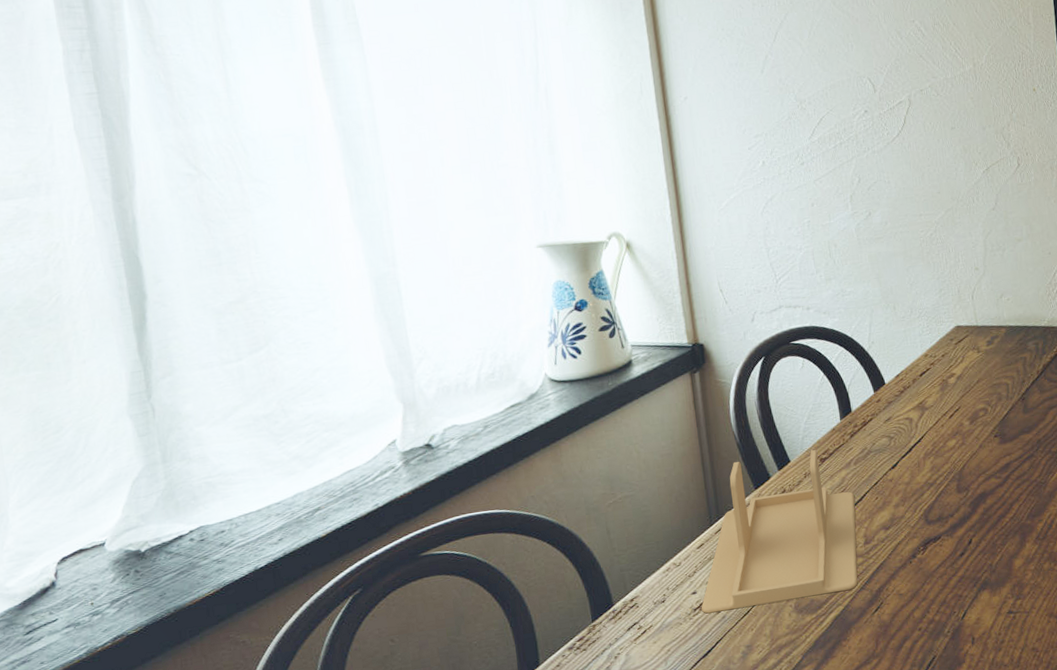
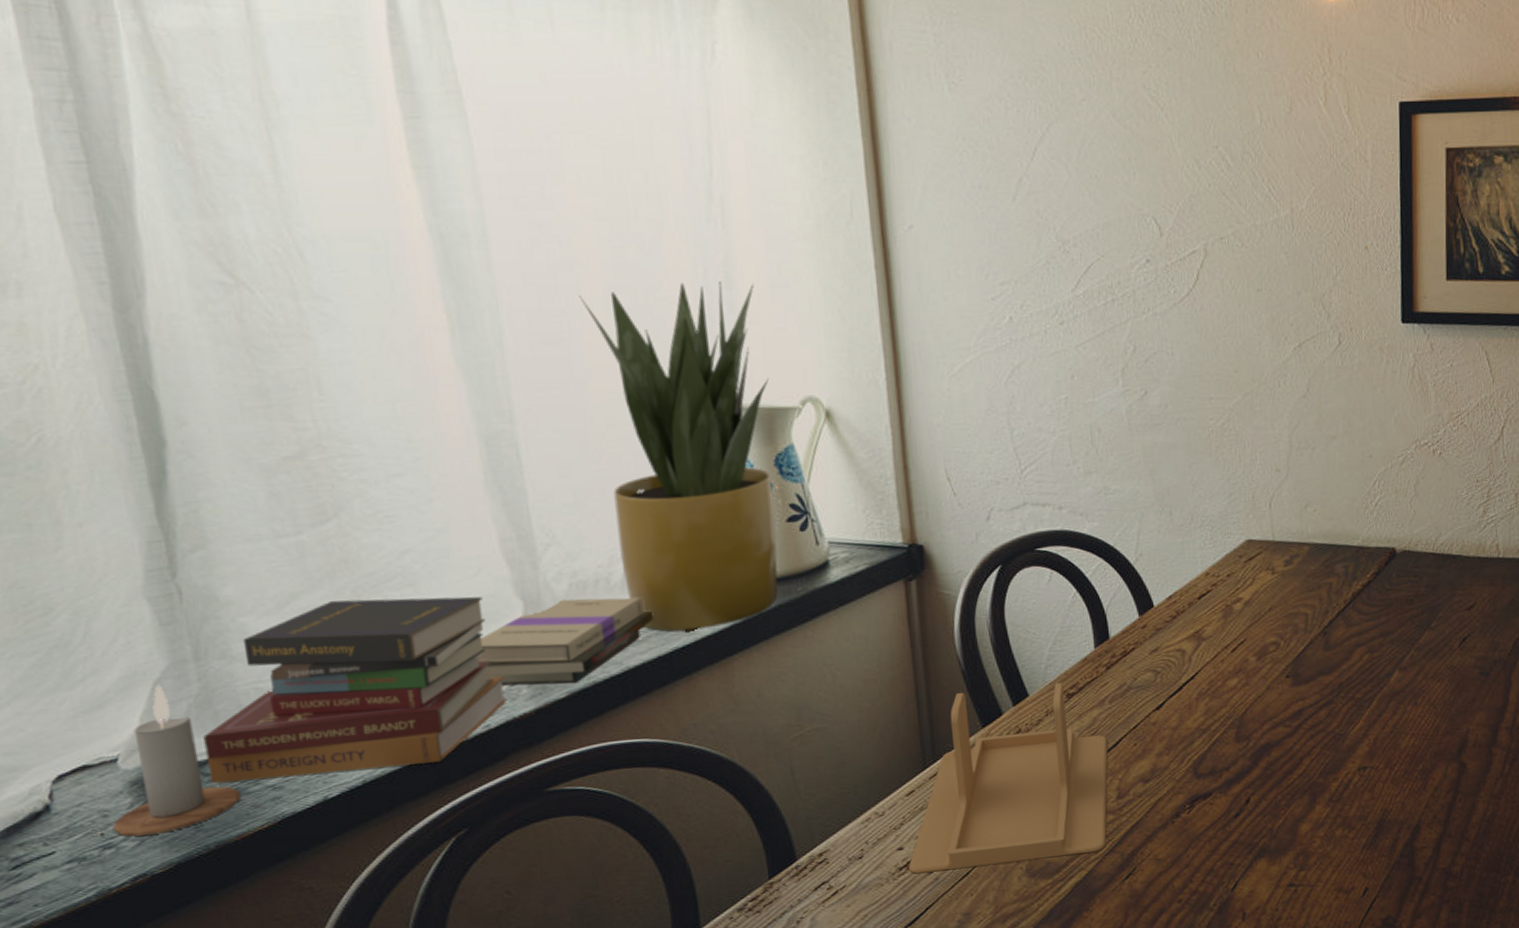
candle: none [99,482,193,605] -> present [112,684,240,837]
books: none [167,402,392,560] -> present [203,596,508,784]
books: none [368,397,501,472] -> present [476,597,654,686]
planter: none [443,148,594,423] -> present [579,281,778,631]

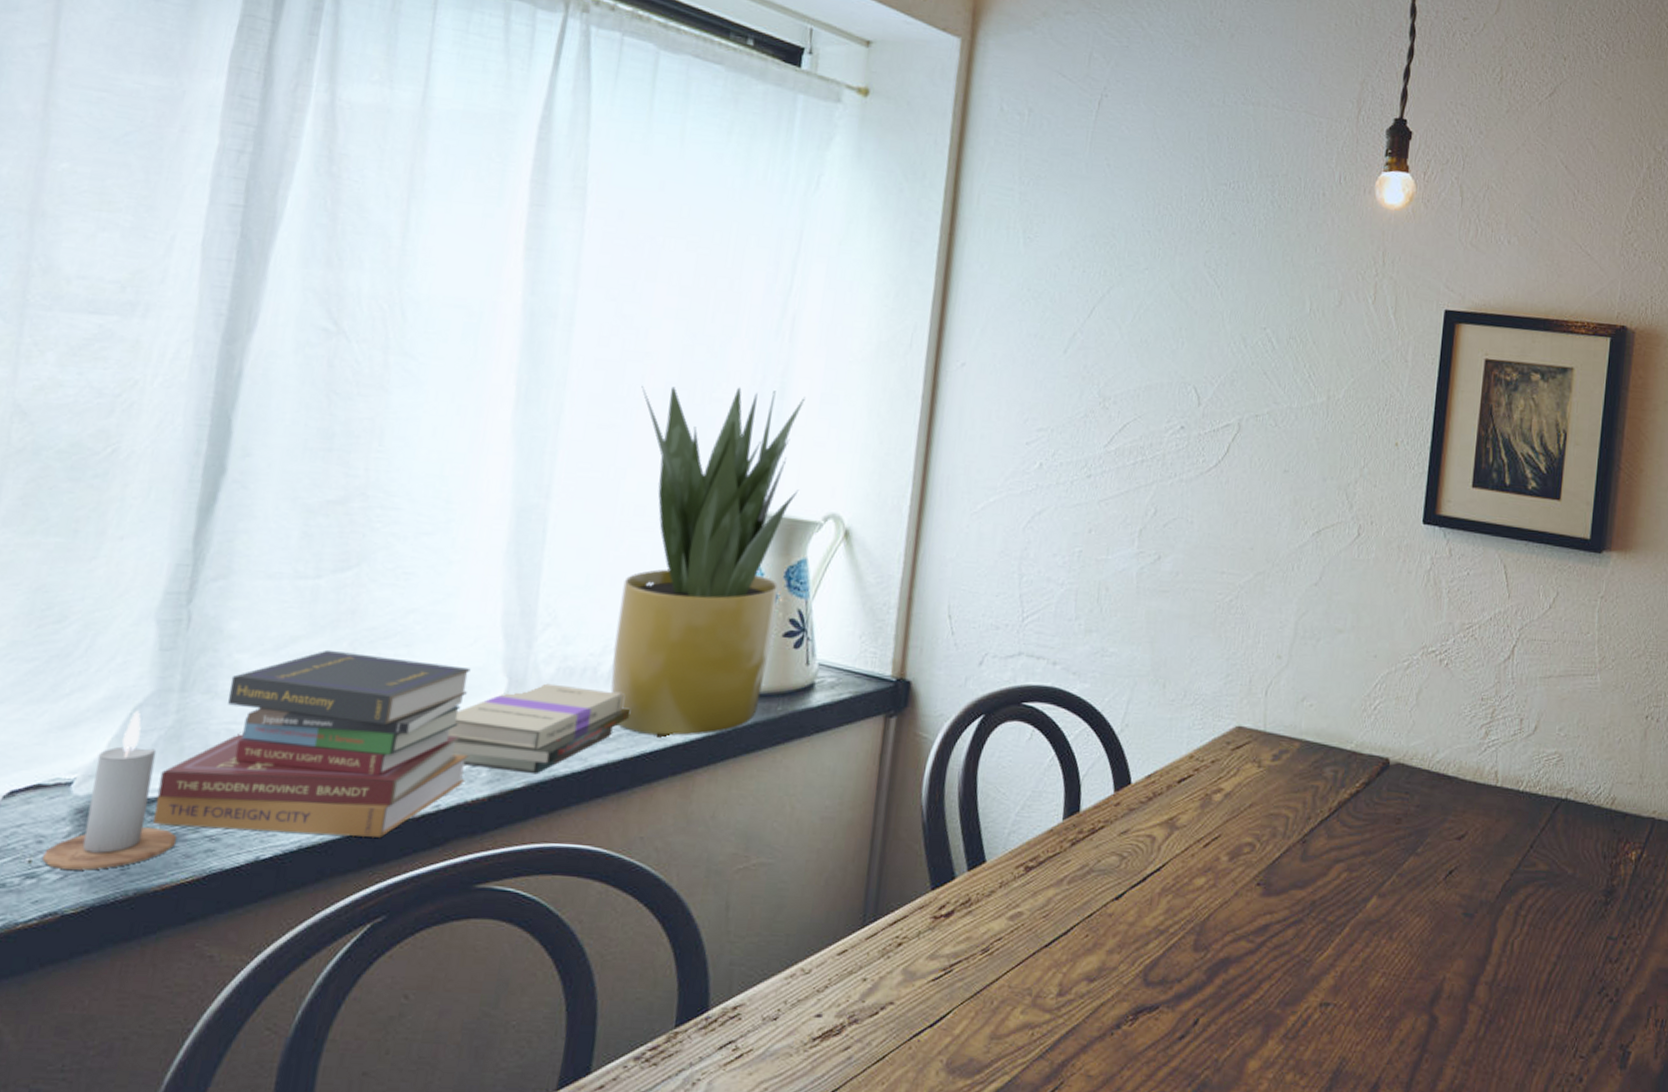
napkin holder: present [908,682,1108,874] -> none [822,846,1059,1056]

